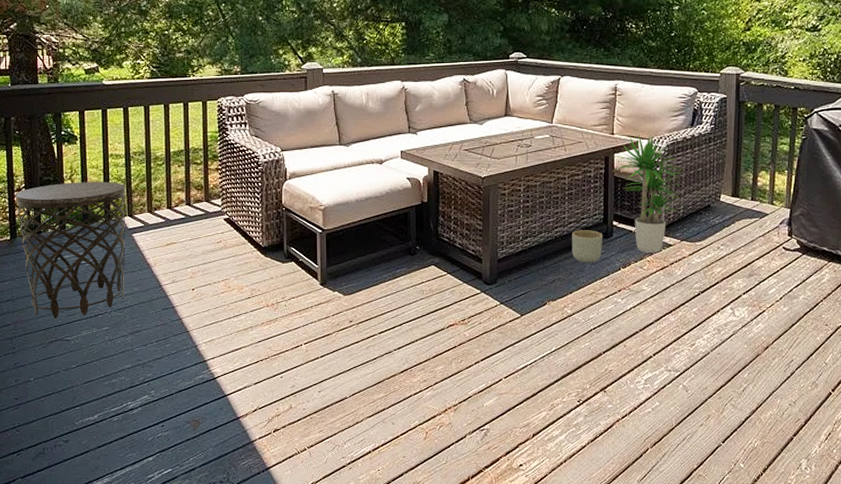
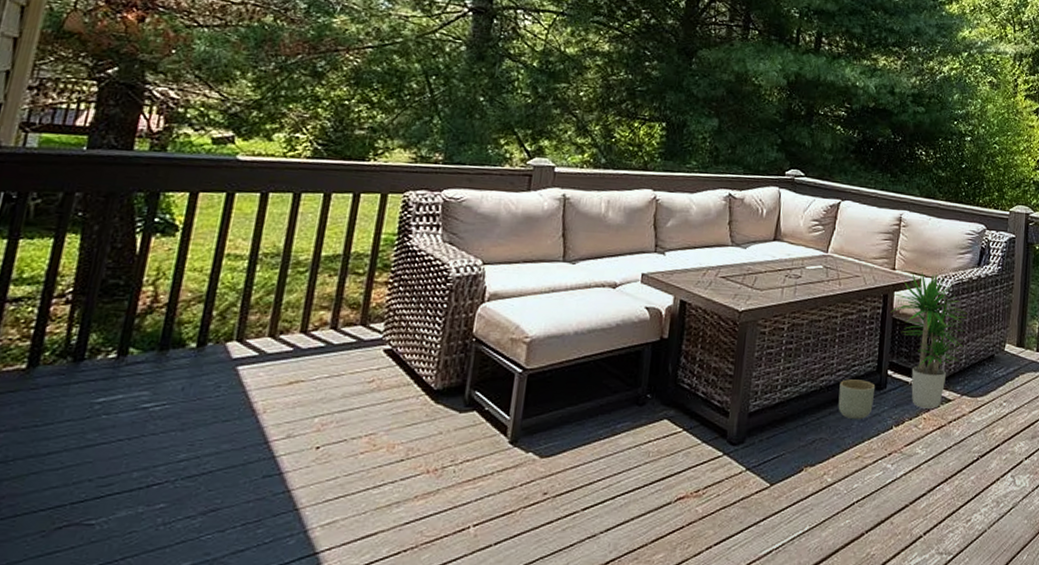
side table: present [16,182,126,318] -> none [38,289,241,490]

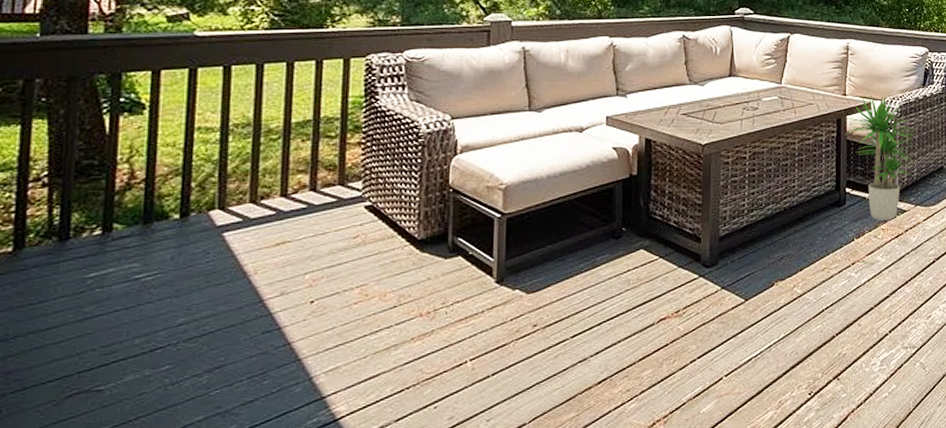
planter: present [838,379,876,420] -> none [802,199,836,236]

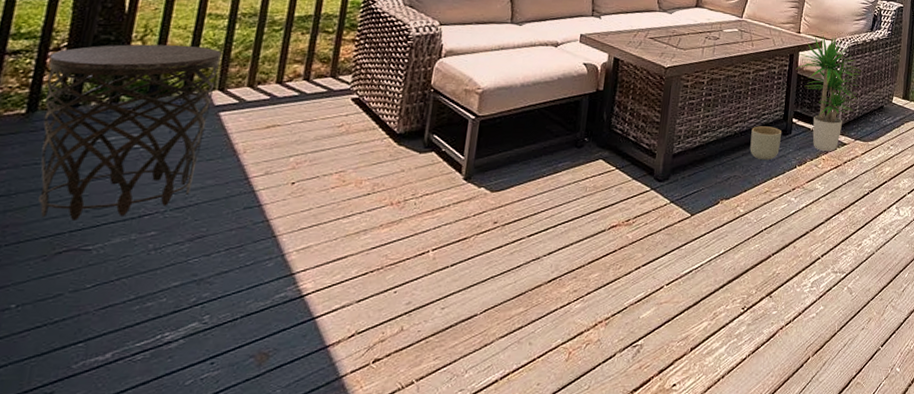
side table: none [30,164,217,361] -> present [38,44,222,220]
planter: none [802,199,836,236] -> present [750,126,782,161]

